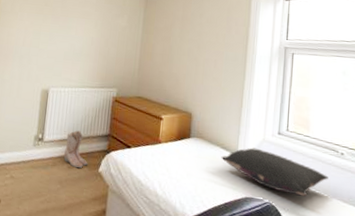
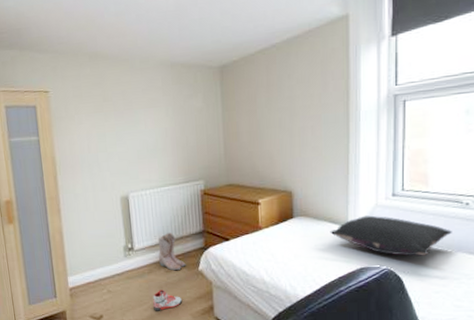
sneaker: none [49,184,79,206] -> present [152,290,183,311]

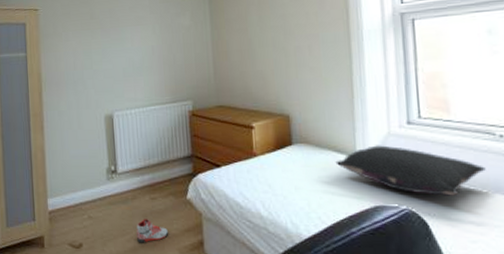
boots: present [158,232,186,271] -> none [142,156,173,198]

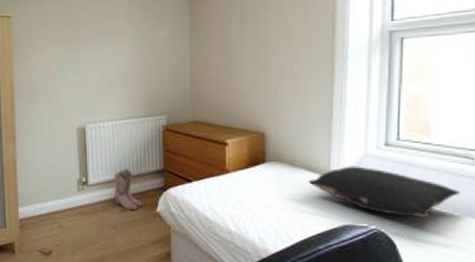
sneaker: present [136,219,169,243] -> none [104,229,137,253]
boots: none [142,156,173,198] -> present [114,169,143,211]

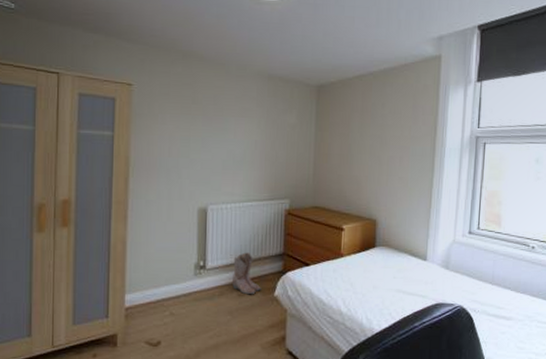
pillow: present [308,166,460,218] -> none [409,251,519,296]

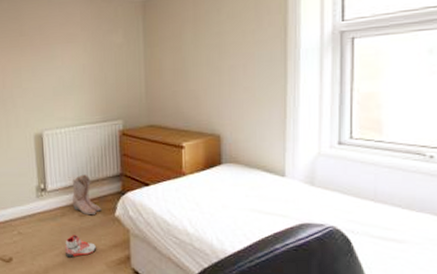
sneaker: none [219,315,253,340] -> present [64,235,97,258]

